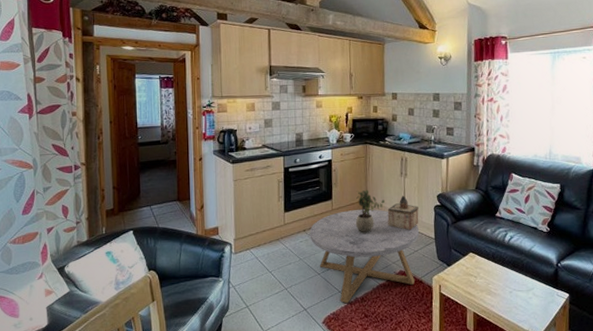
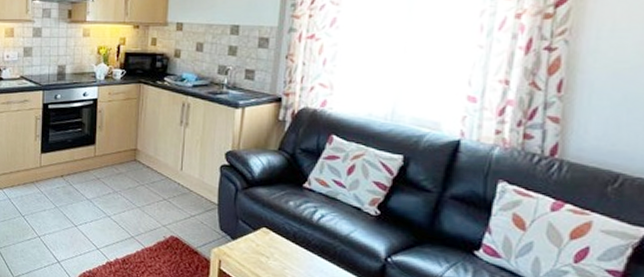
coffee table: present [309,209,420,303] -> none [68,159,199,263]
potted plant: present [355,189,385,234] -> none [121,137,158,188]
decorative box: present [387,195,419,230] -> none [160,148,200,190]

